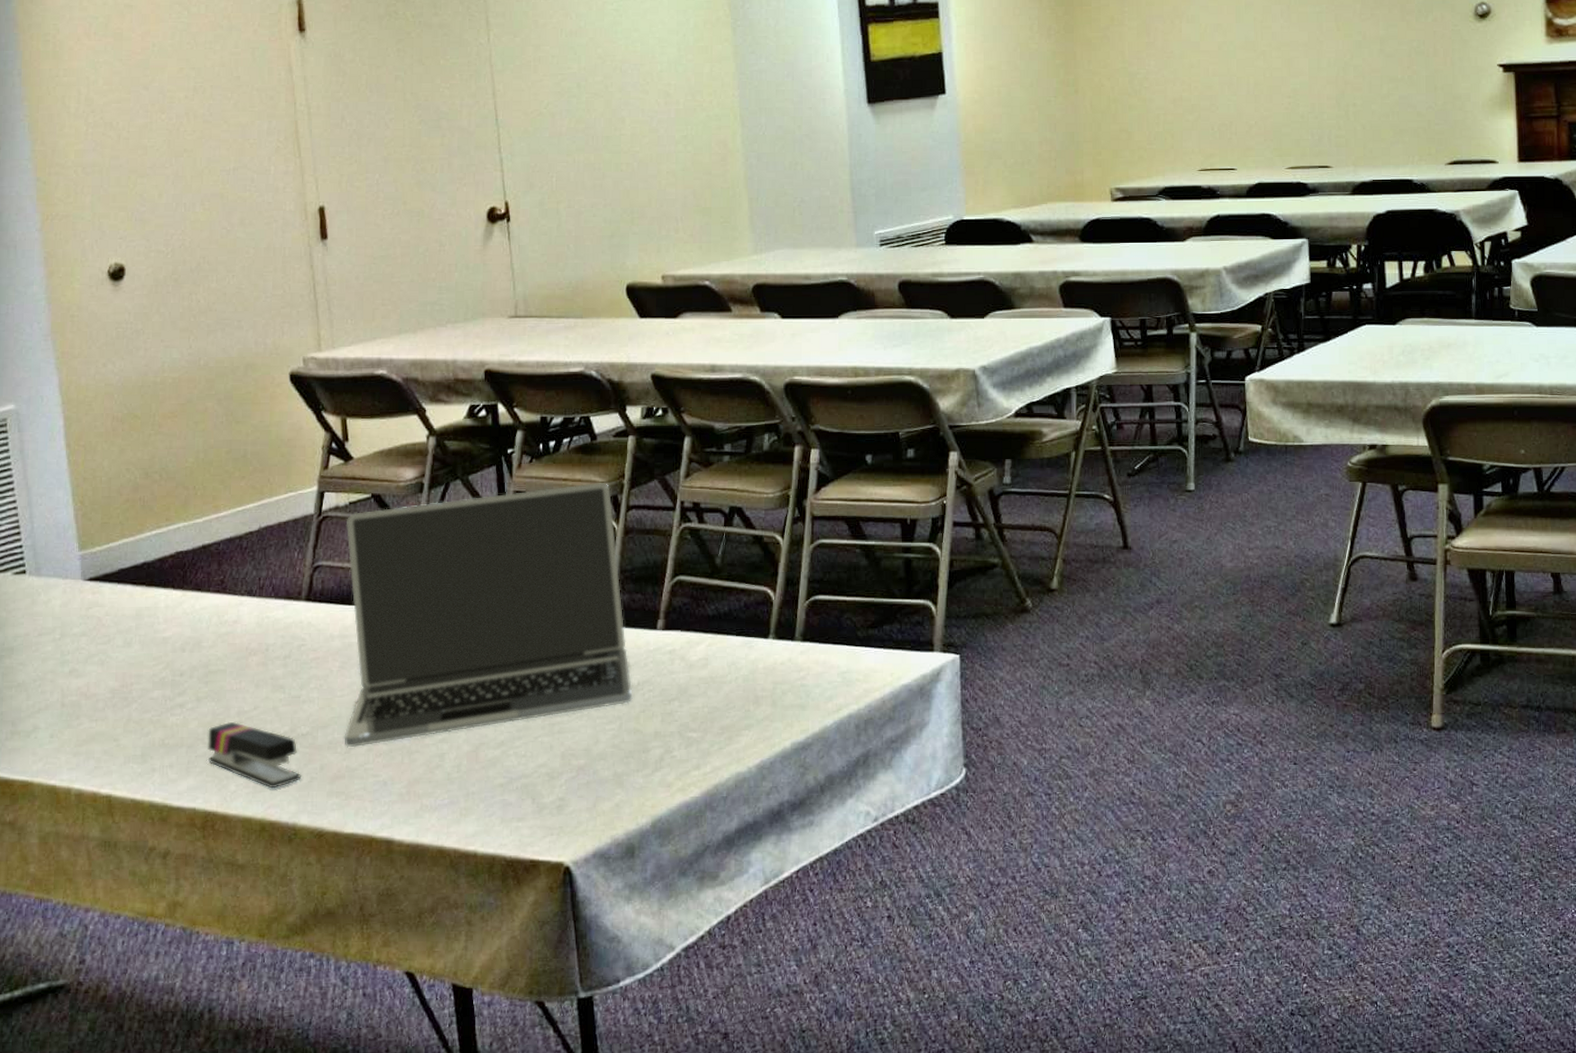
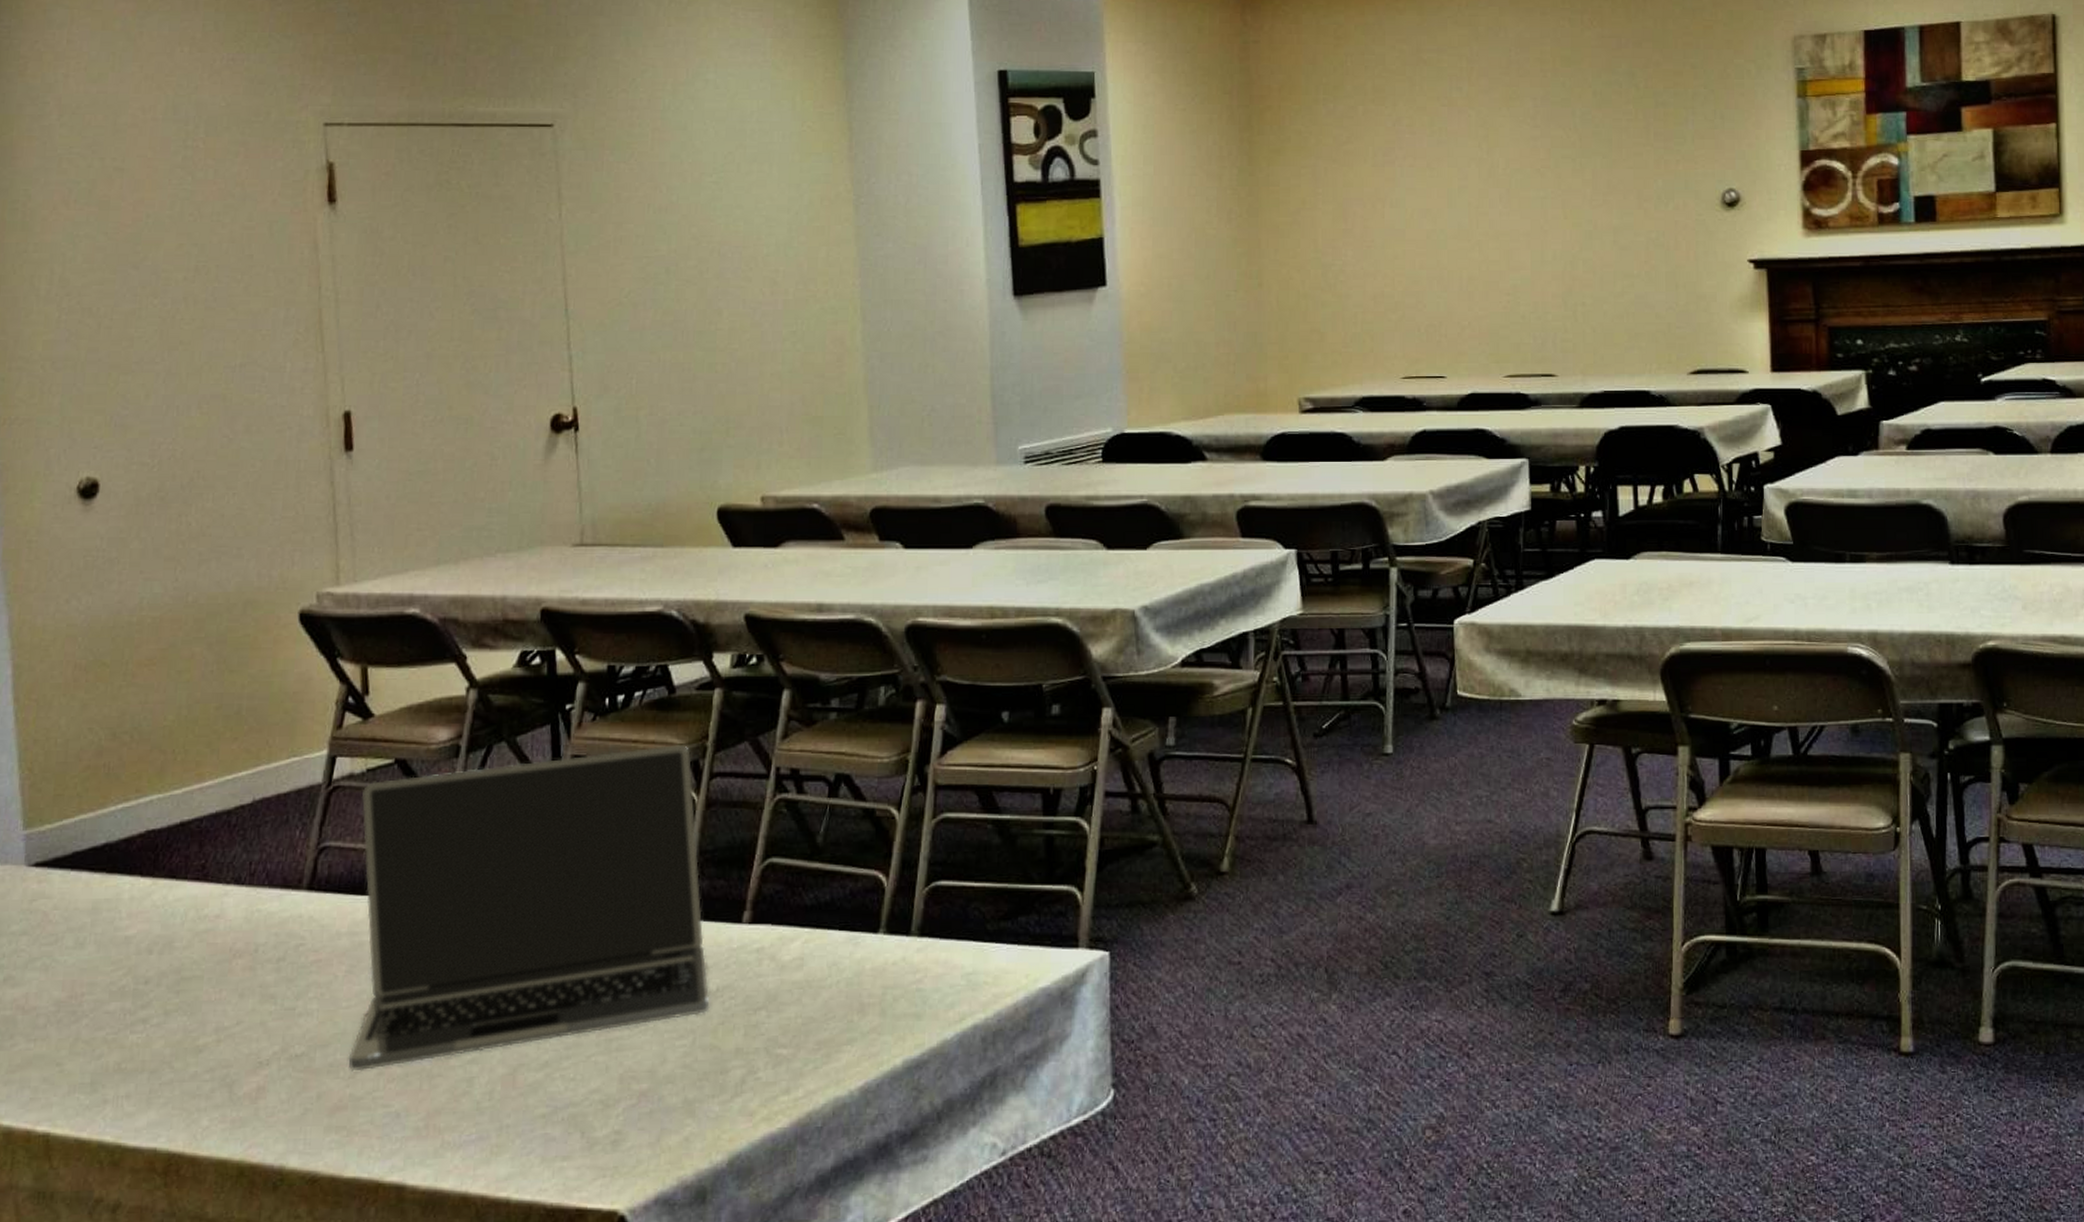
stapler: present [208,721,301,789] -> none [175,1040,293,1123]

